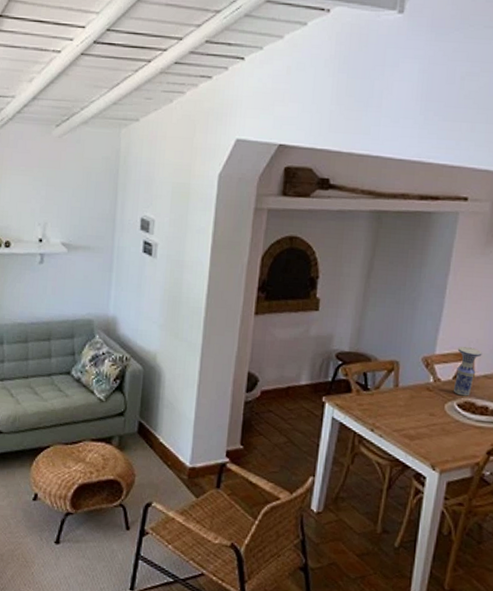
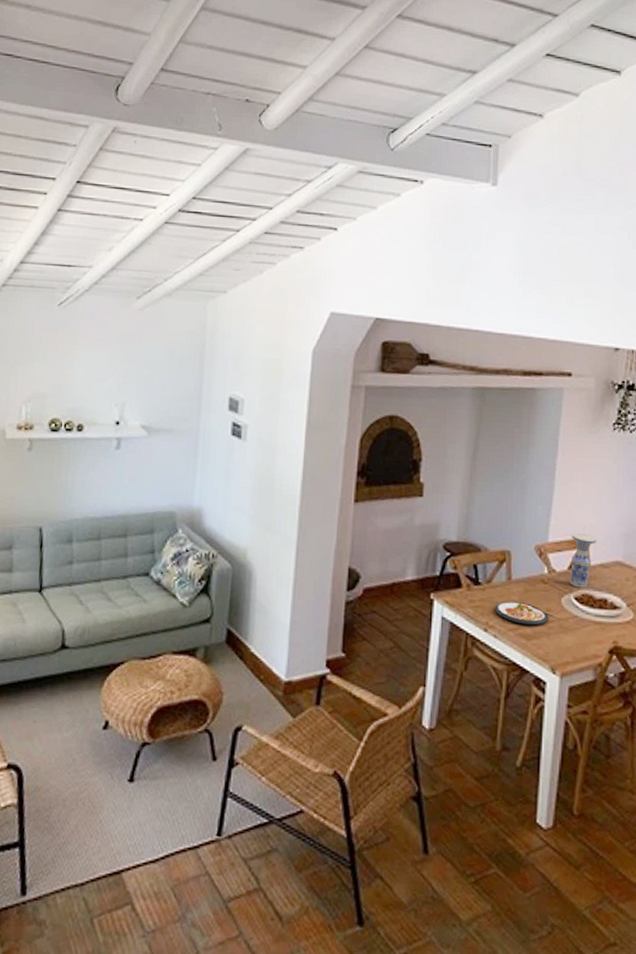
dish: none [381,406,431,428] -> present [494,601,548,626]

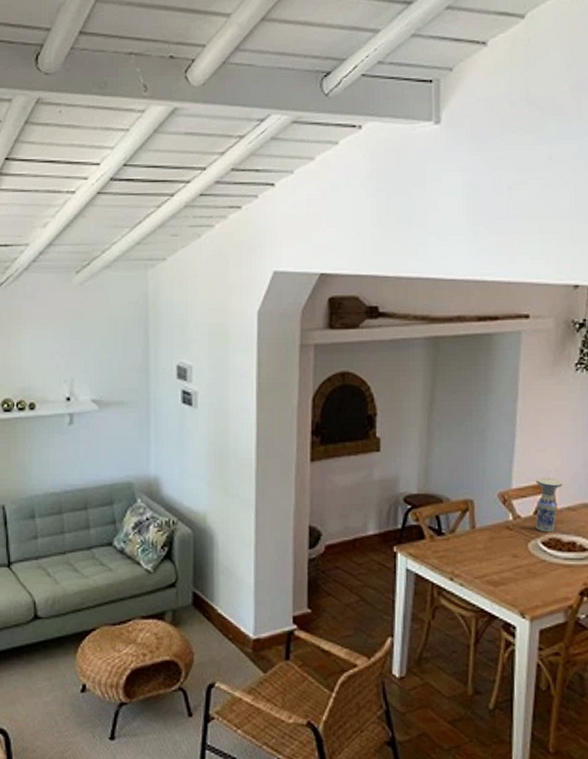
dish: present [494,601,548,626] -> none [459,550,515,572]

